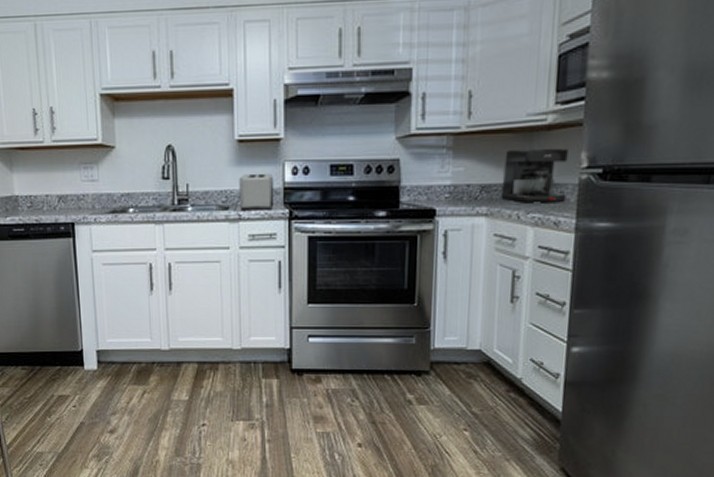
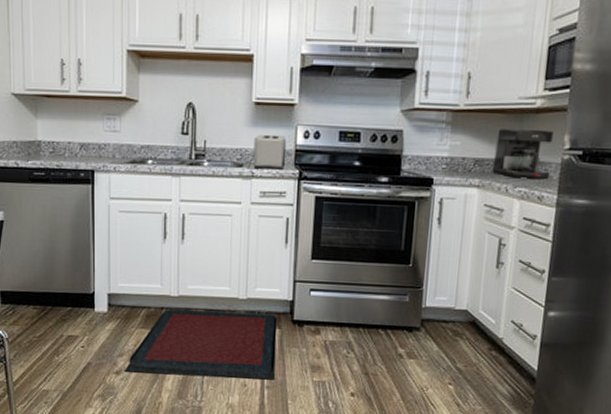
doormat: none [118,363,275,433] -> present [124,309,277,380]

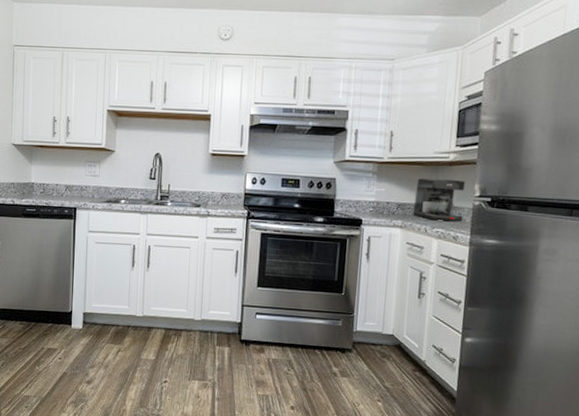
doormat: present [124,309,277,380] -> none [94,327,227,393]
toaster: present [253,134,286,170] -> none [209,180,237,210]

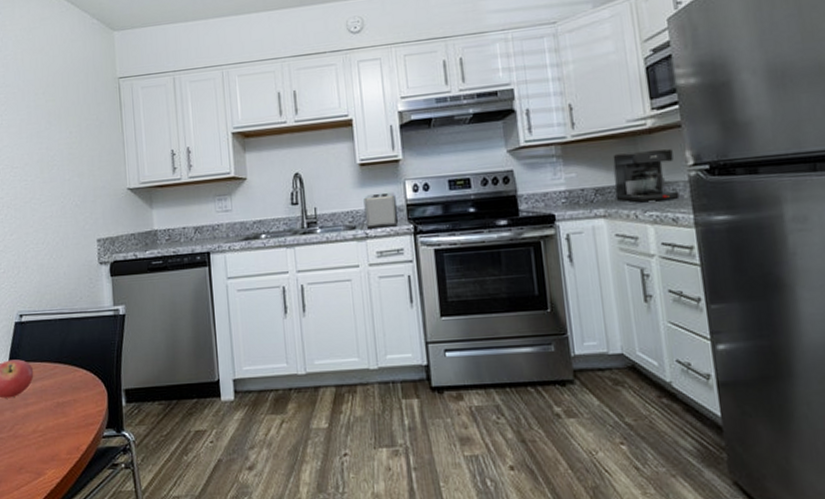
toaster: none [209,180,237,210] -> present [363,192,398,229]

